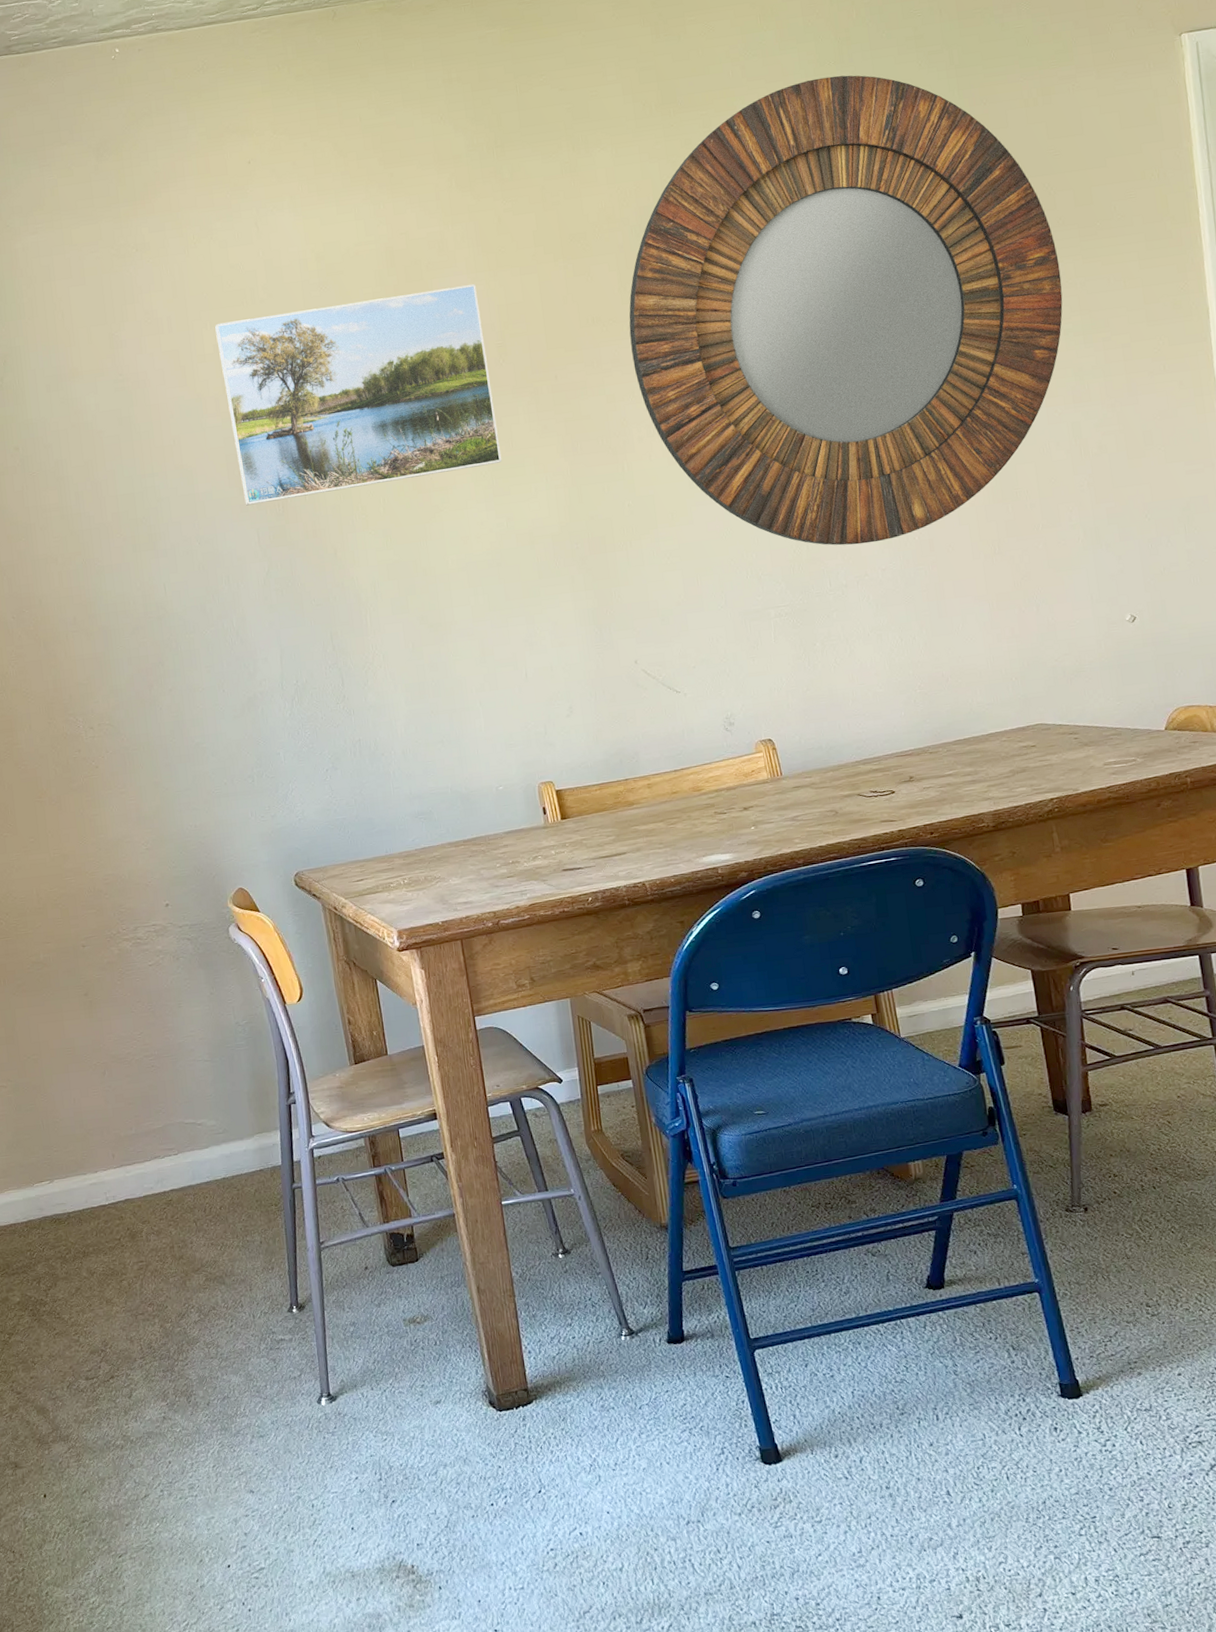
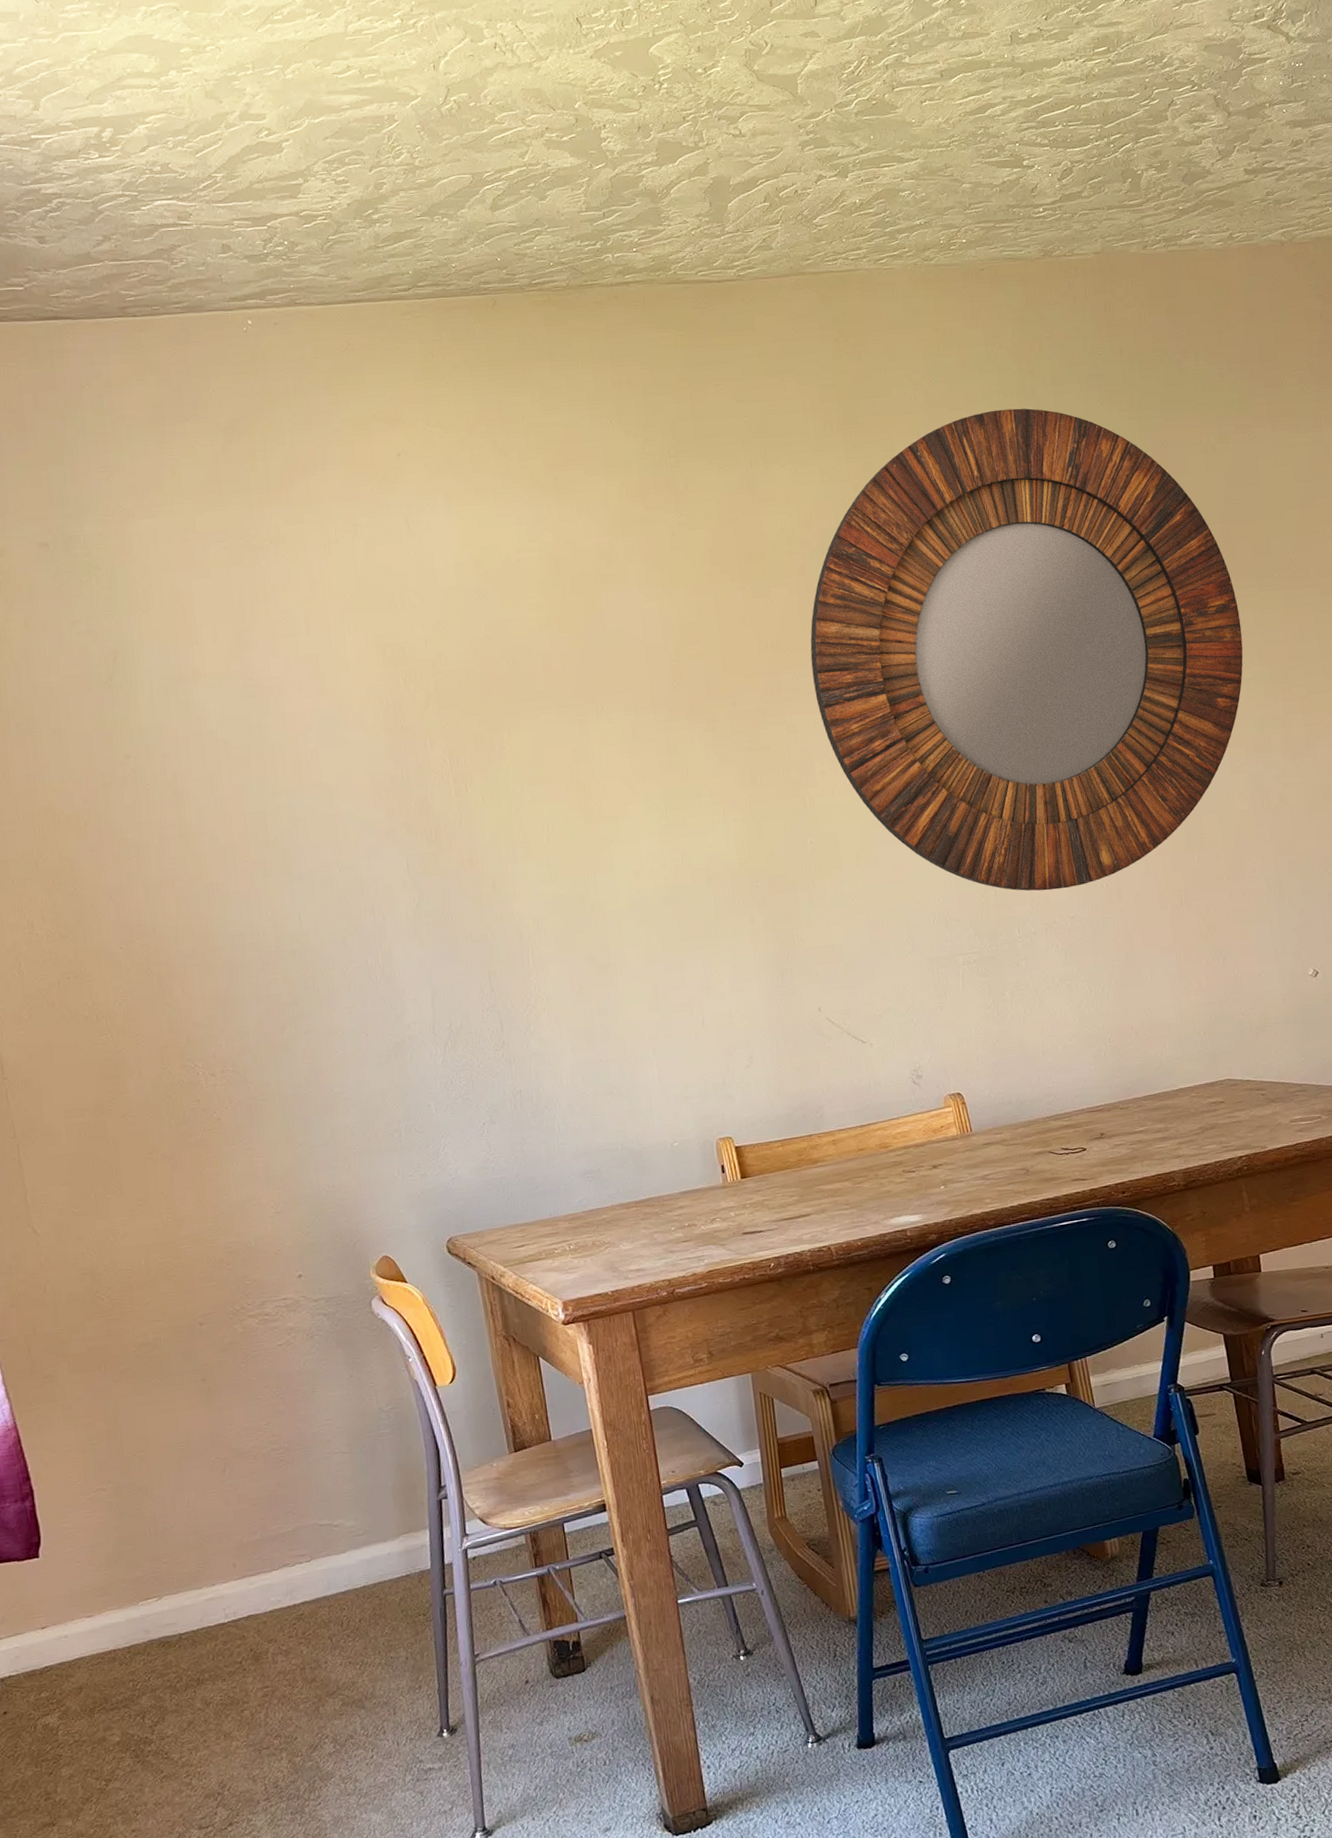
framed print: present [215,284,502,506] -> none [359,600,677,830]

